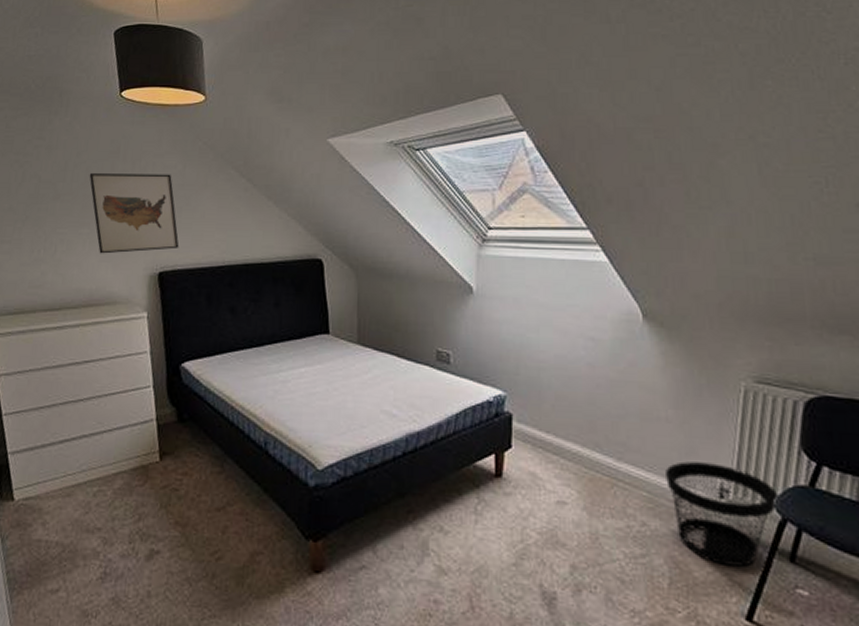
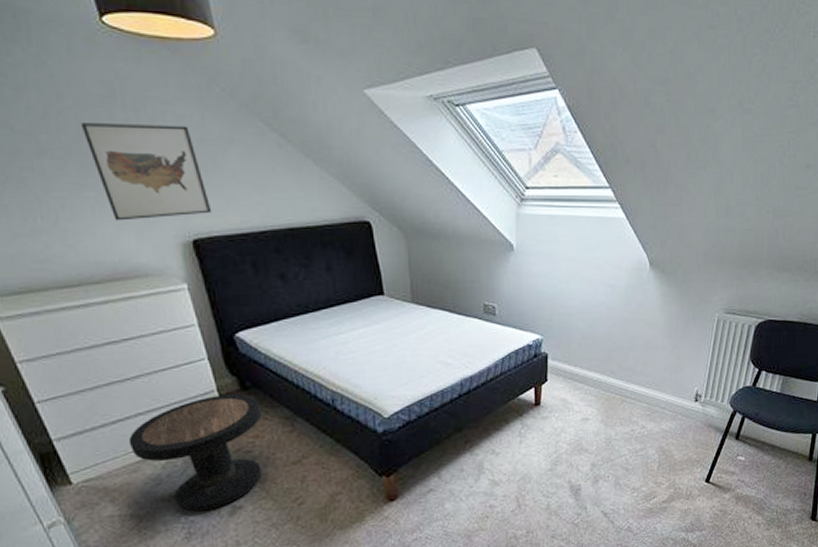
side table: none [69,424,194,550] -> present [128,393,262,512]
wastebasket: present [666,461,779,567] -> none [660,377,733,448]

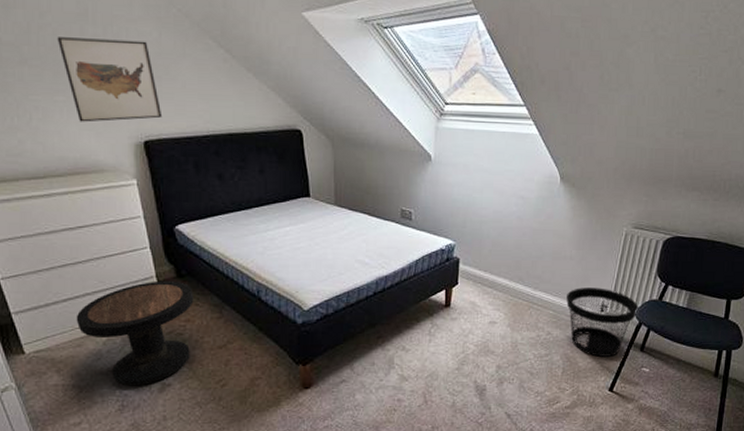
wastebasket: none [660,377,733,448] -> present [566,288,639,357]

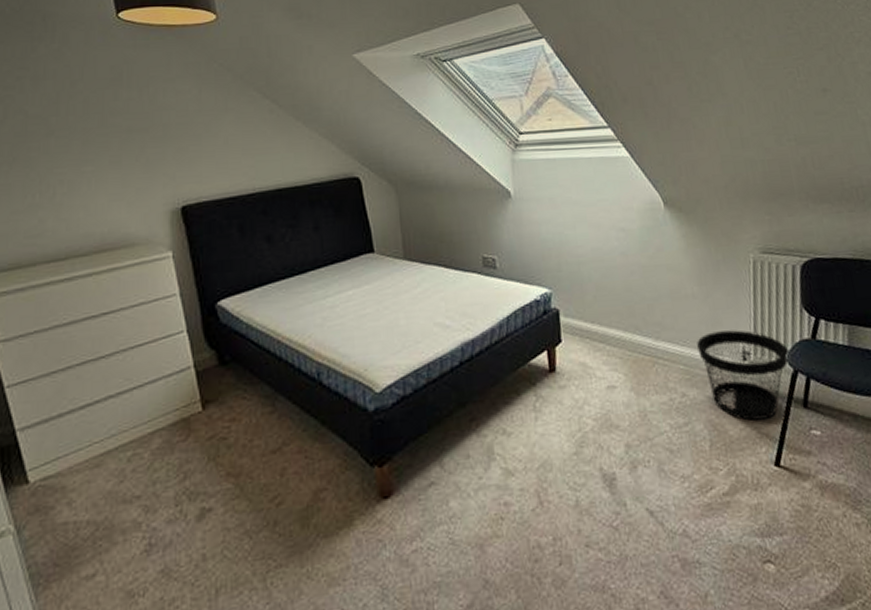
wall art: present [57,37,163,122] -> none [88,99,202,193]
side table: present [76,280,194,386] -> none [95,369,240,516]

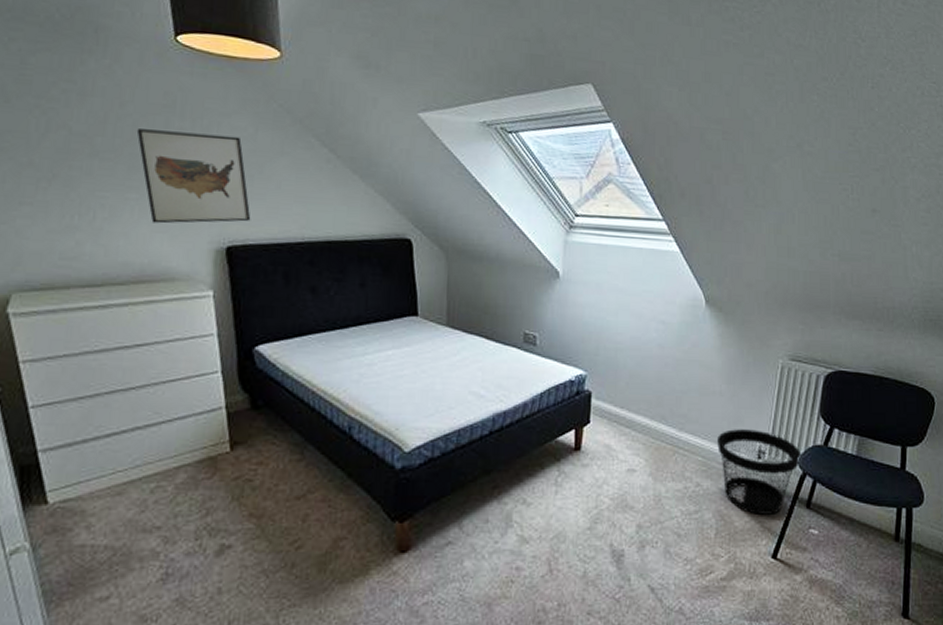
wall art: none [88,99,202,193] -> present [136,129,251,224]

